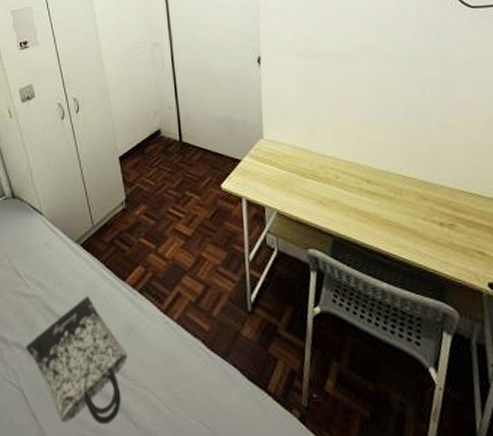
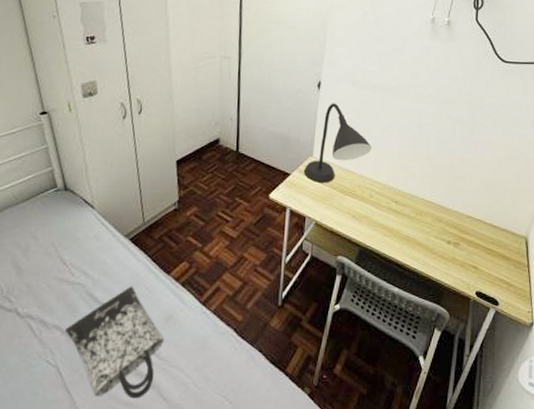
desk lamp: none [256,77,330,167] -> present [304,103,372,183]

